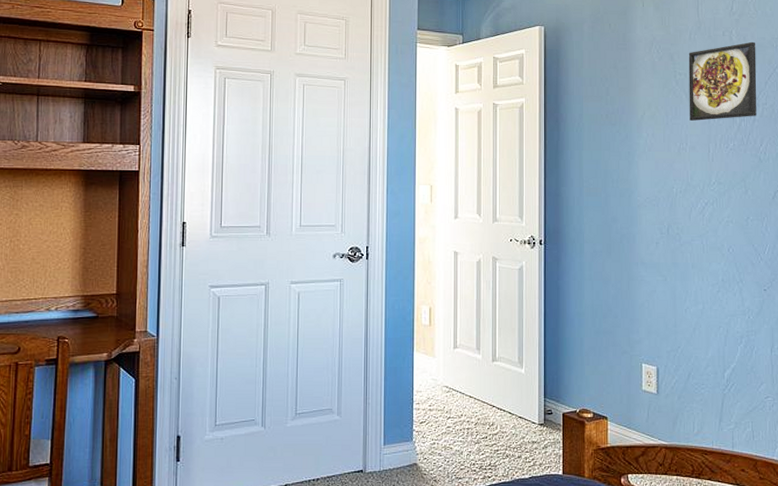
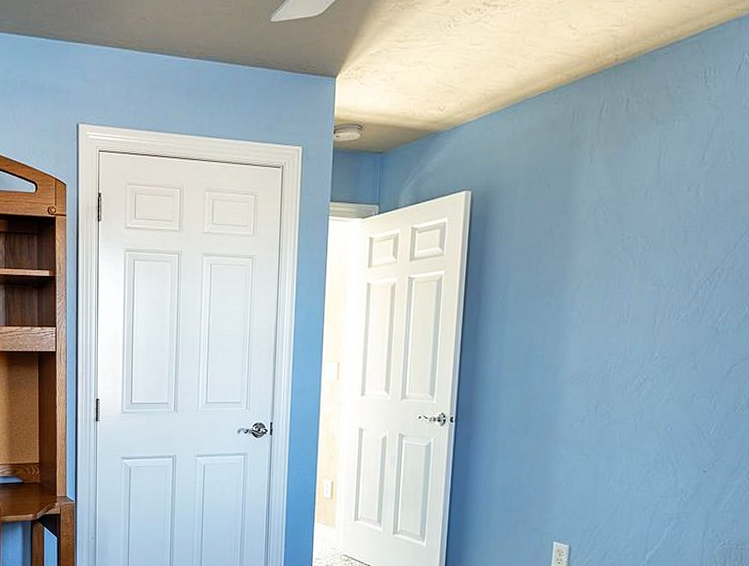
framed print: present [688,41,757,121] -> none [634,196,729,289]

